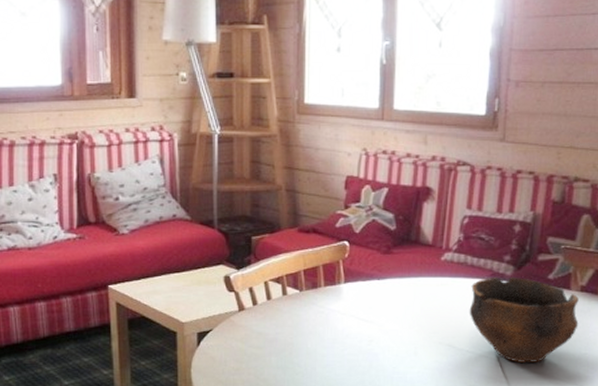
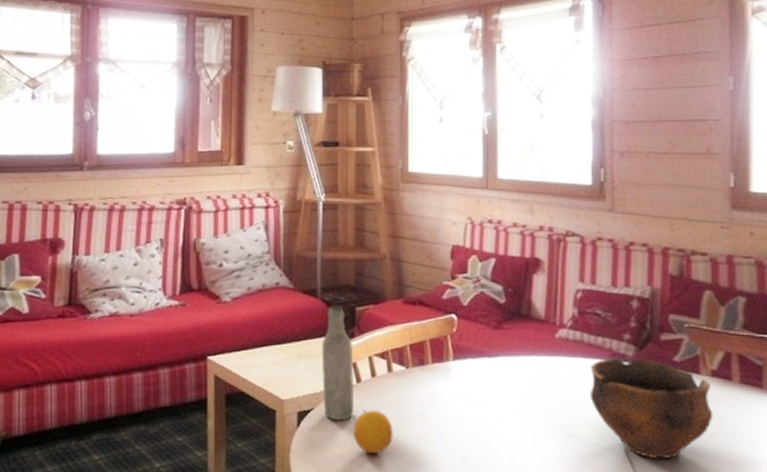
bottle: none [219,235,251,340] -> present [321,305,355,422]
fruit: none [250,329,287,367] -> present [353,409,393,455]

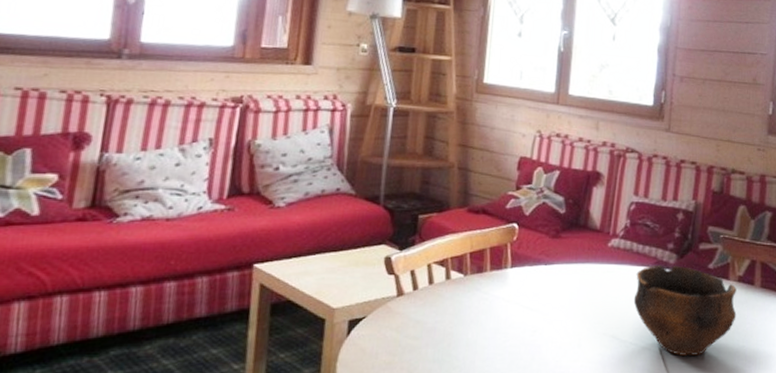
bottle: present [321,305,355,422] -> none [376,212,412,329]
fruit: present [353,409,393,455] -> none [405,316,446,361]

